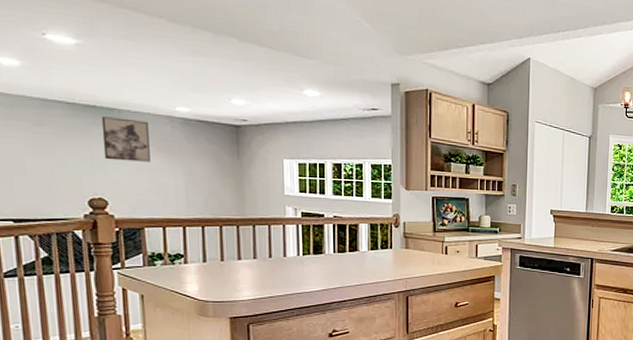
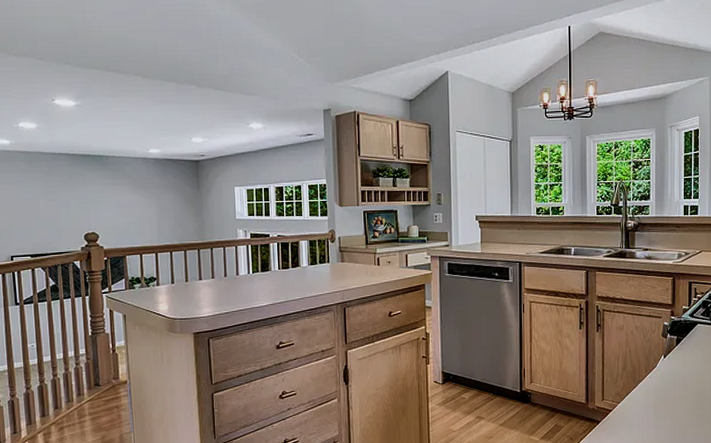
wall art: present [101,116,150,162] -> none [93,163,130,199]

